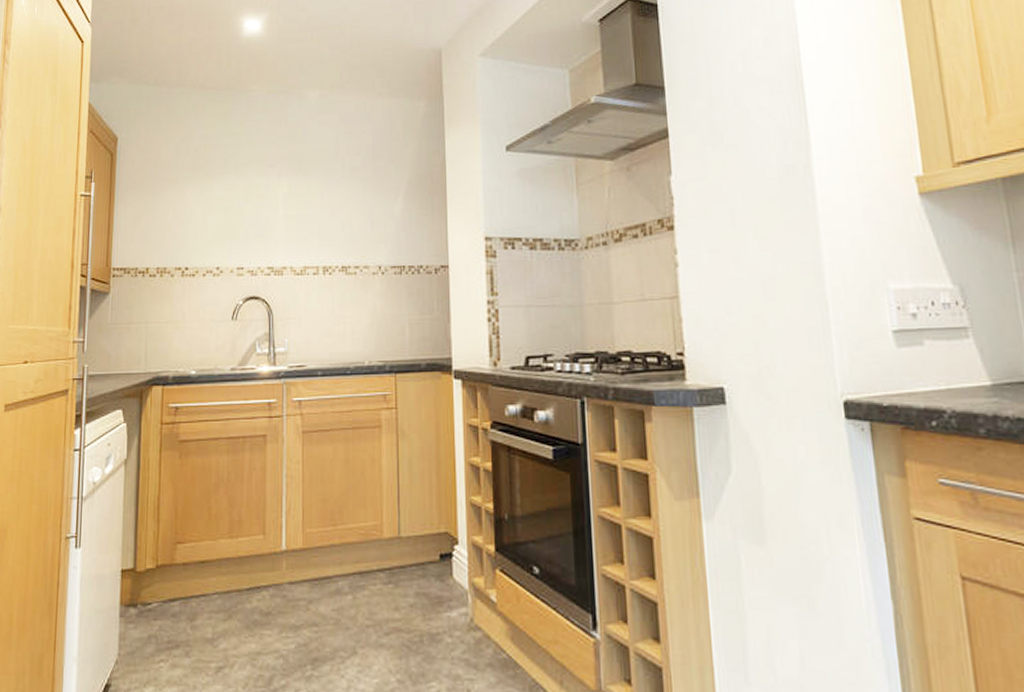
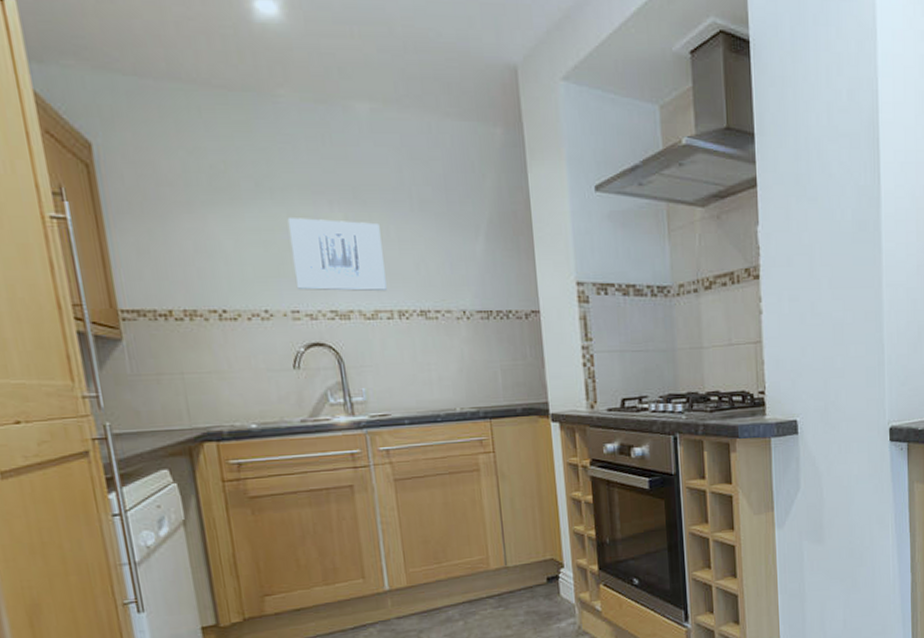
wall art: none [244,187,316,250] -> present [287,218,387,292]

